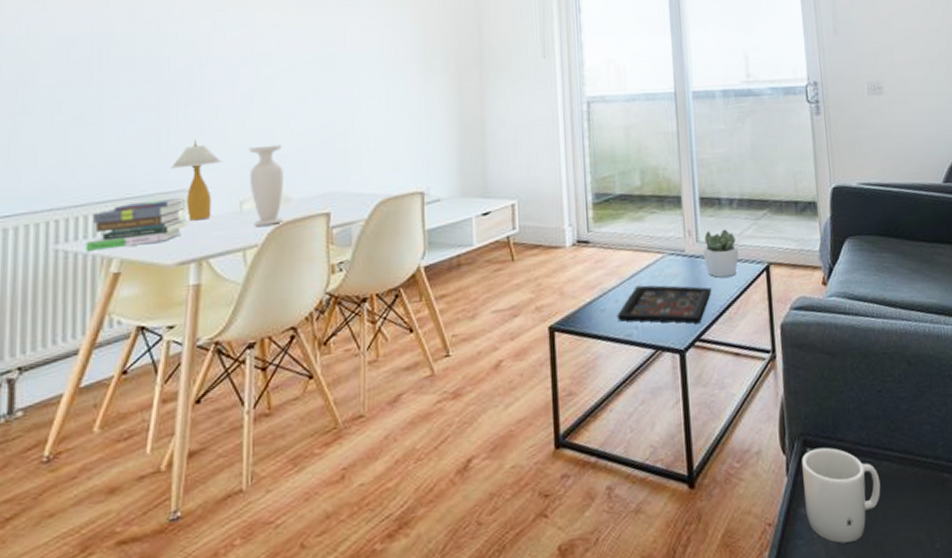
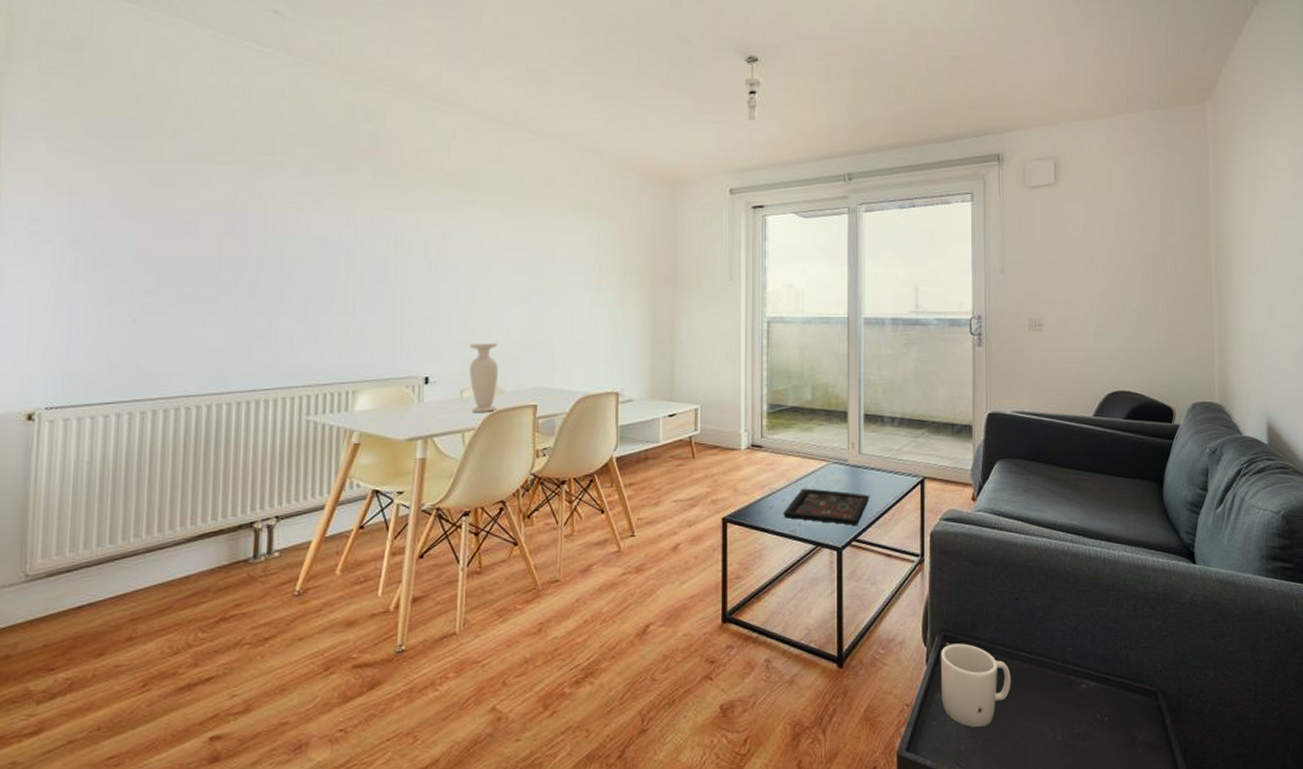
books: present [85,198,188,251] -> none [331,384,417,423]
table lamp: present [171,140,222,221] -> none [403,334,447,404]
succulent plant: present [703,229,739,278] -> none [864,444,897,488]

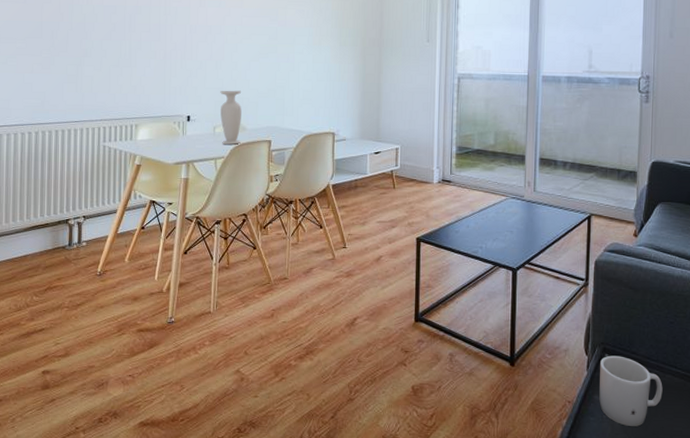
decorative tray: present [783,488,870,525] -> none [467,217,543,251]

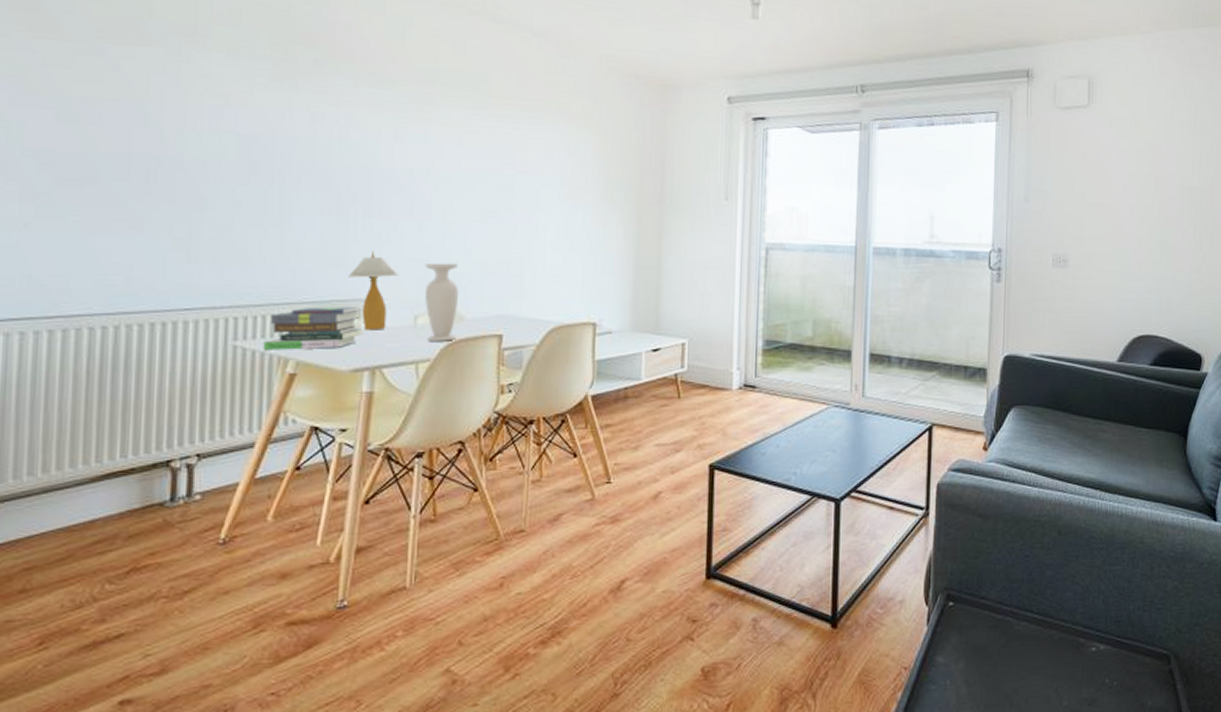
books: none [121,120,182,149] -> present [263,306,364,350]
table lamp: none [172,82,203,137] -> present [348,251,399,330]
mug: present [598,355,663,426] -> none [941,603,1017,692]

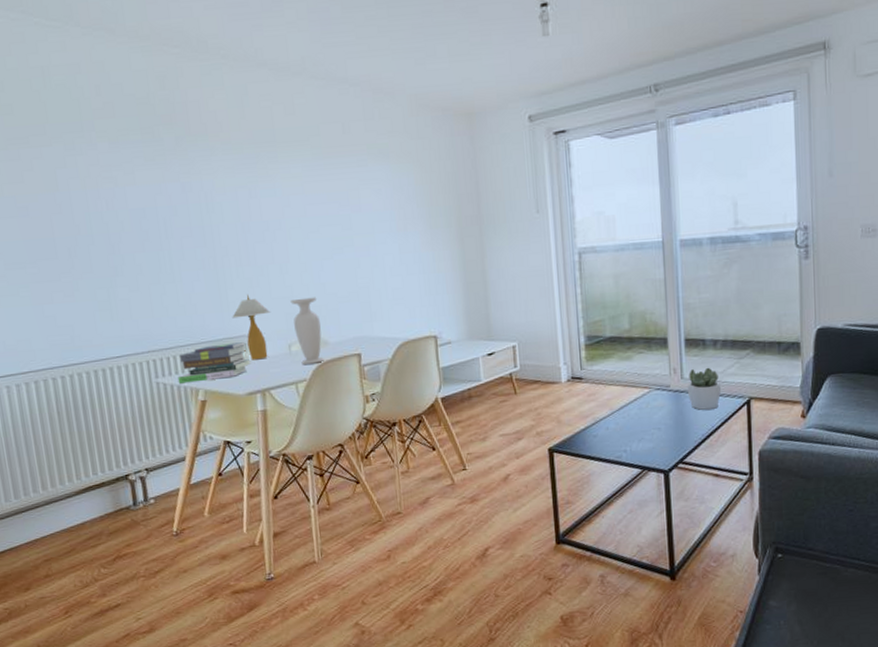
succulent plant: none [867,386,904,435] -> present [687,367,722,411]

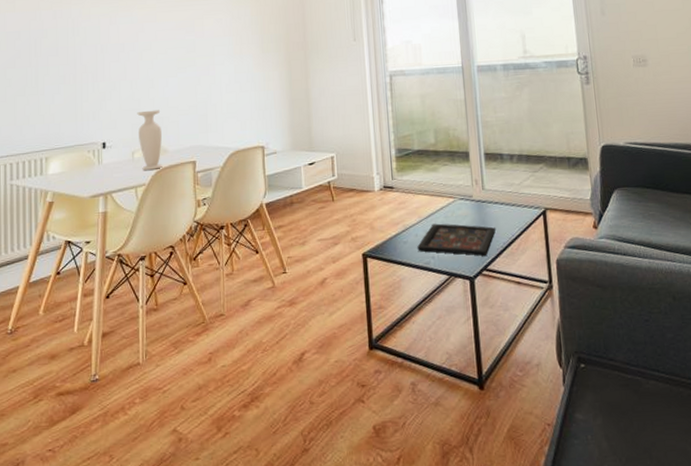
books: present [177,342,251,384] -> none [30,149,97,186]
table lamp: present [232,294,271,360] -> none [84,106,119,166]
decorative tray: none [608,415,695,449] -> present [417,223,497,256]
succulent plant: present [687,367,722,411] -> none [488,179,519,220]

